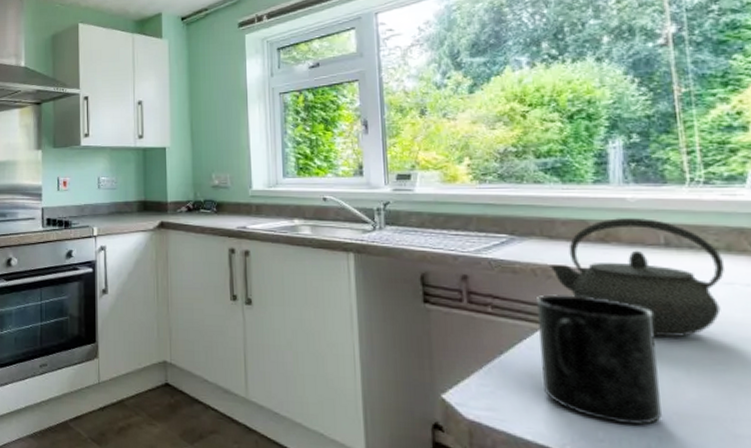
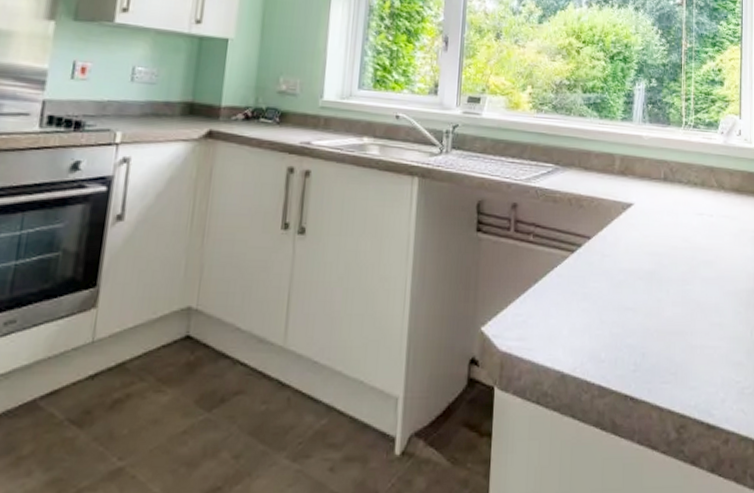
mug: present [535,293,662,426] -> none [566,222,650,344]
kettle: present [549,218,724,338] -> none [582,153,698,262]

